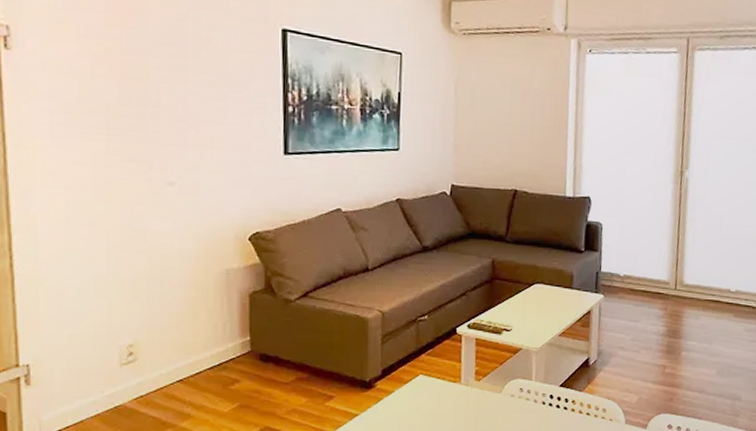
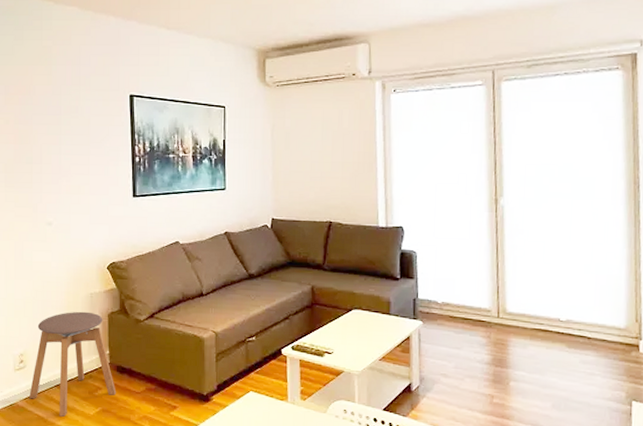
stool: none [141,291,259,417] -> present [29,311,117,417]

